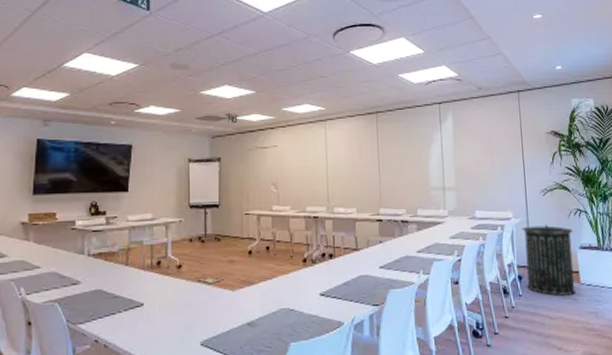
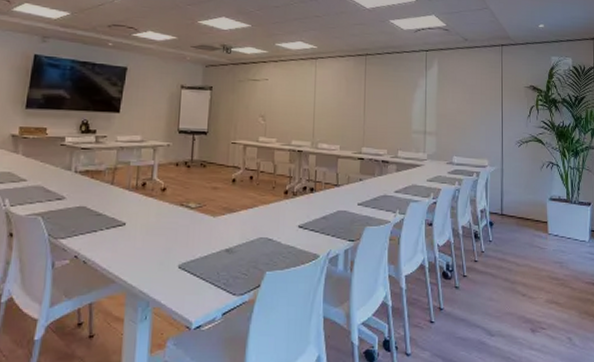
trash can: present [522,224,576,296] -> none [496,174,544,244]

